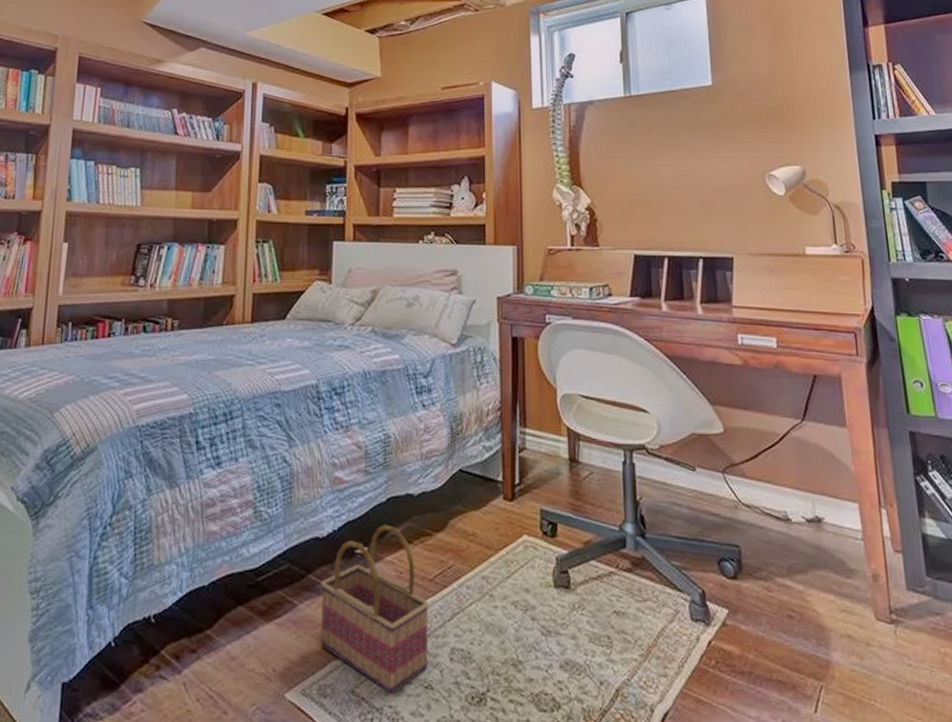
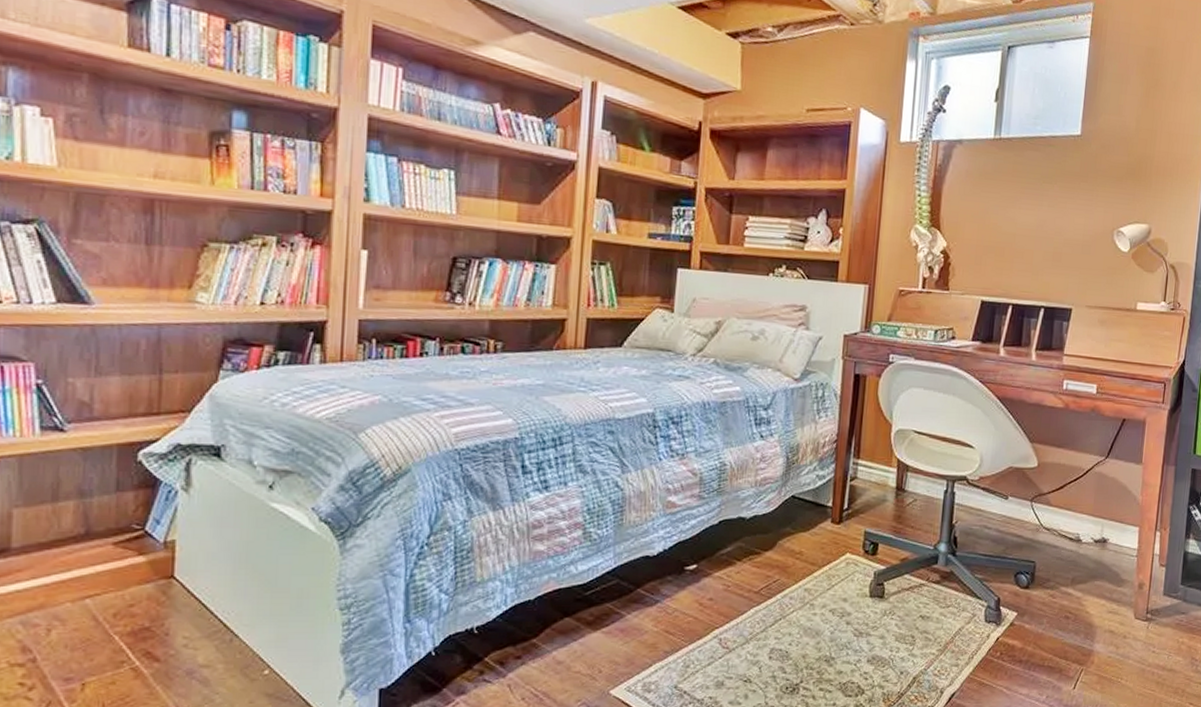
basket: present [321,524,429,694] -> none [647,544,753,687]

